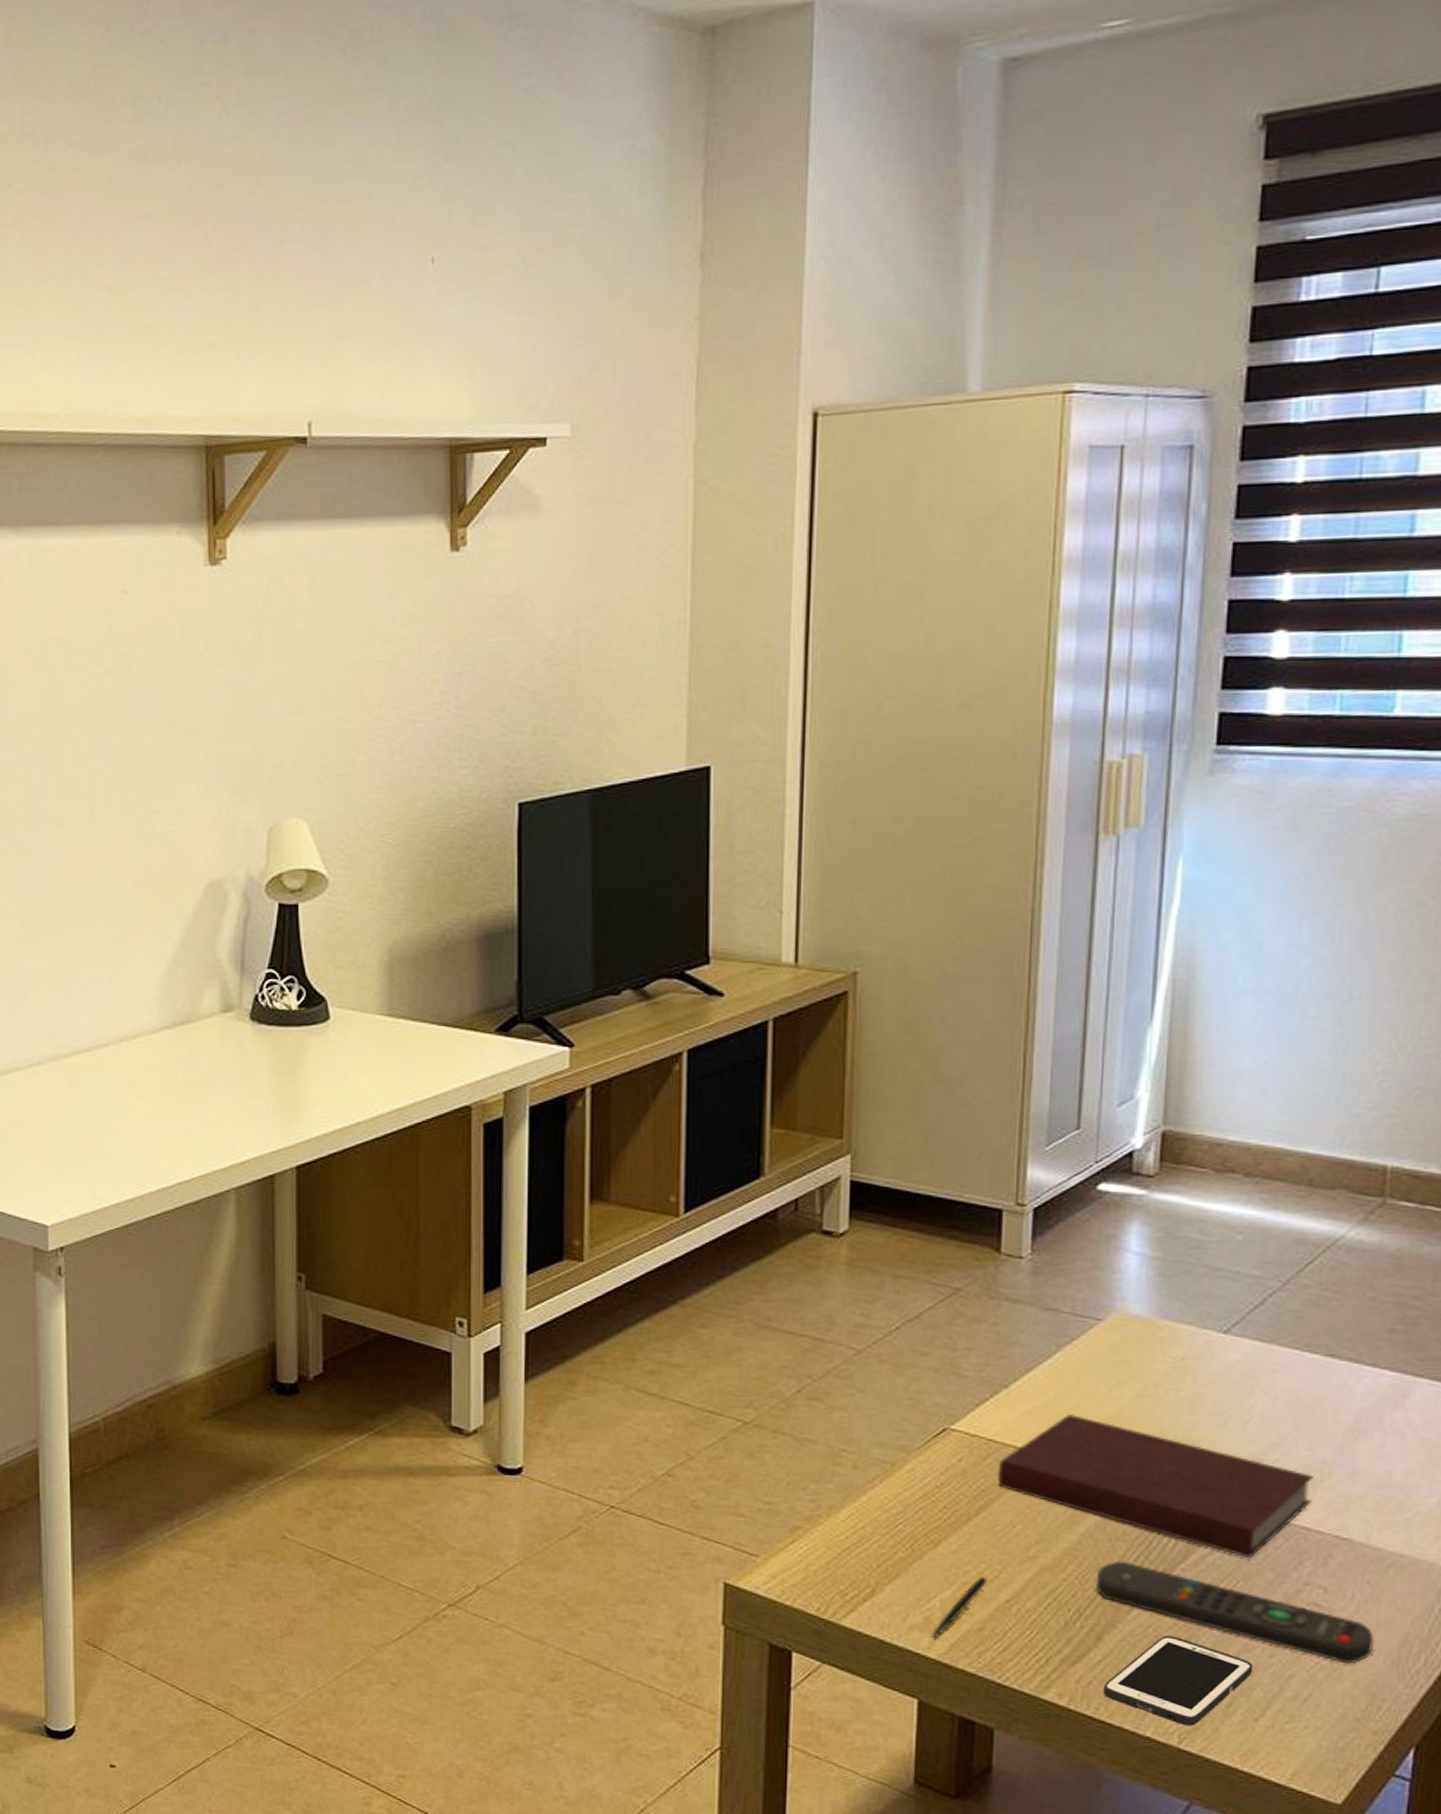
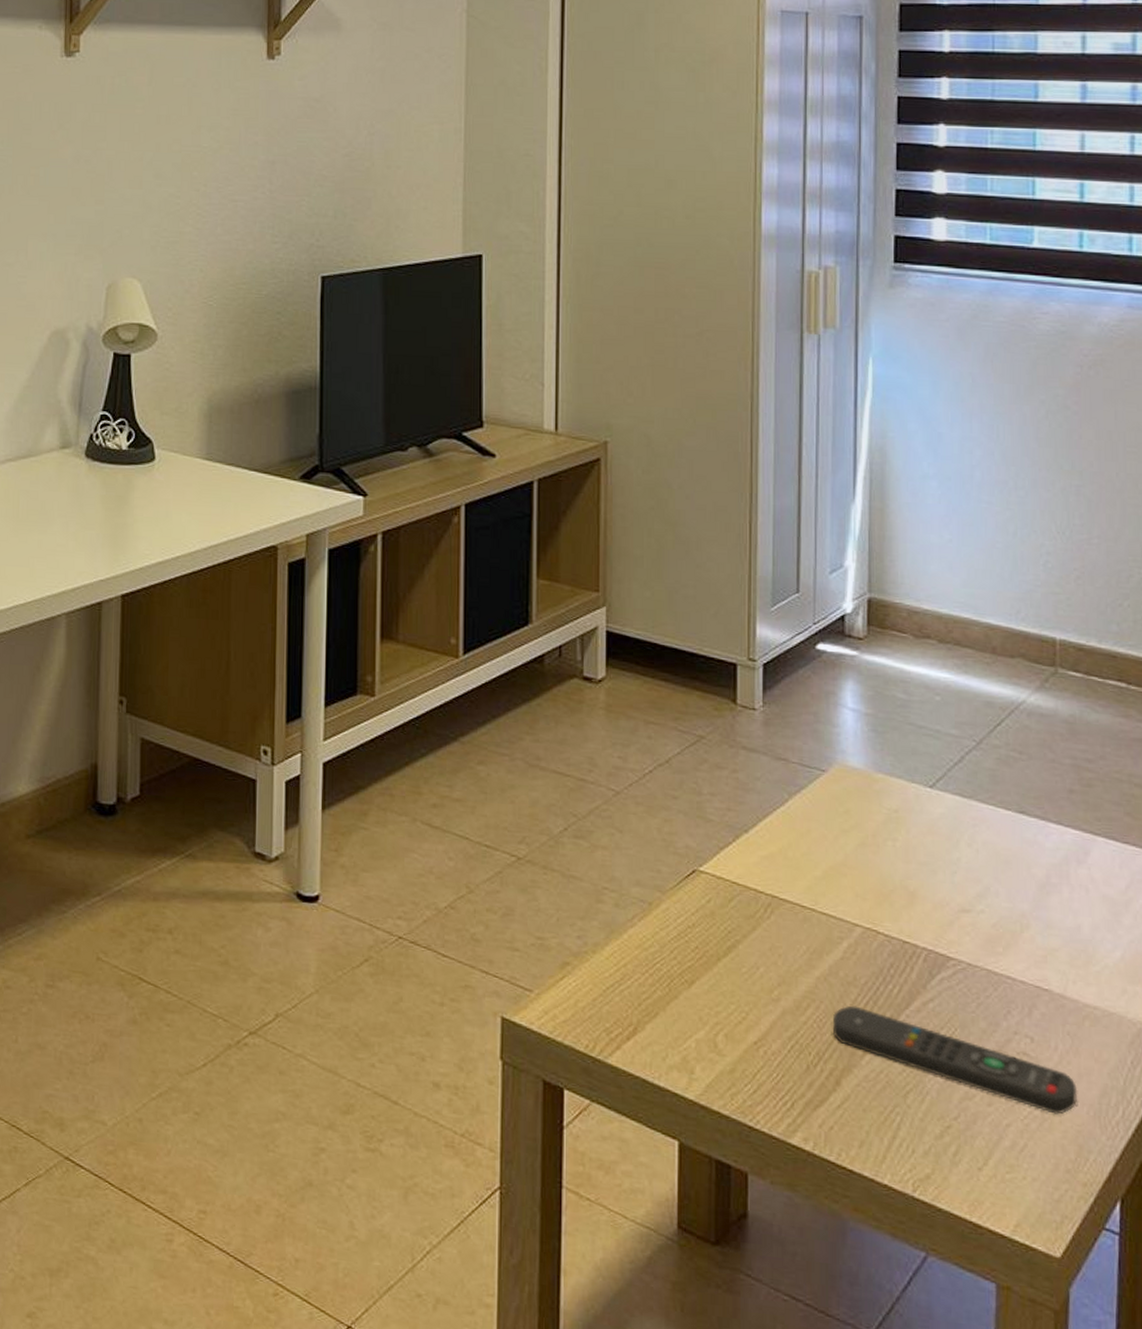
pen: present [931,1576,988,1639] -> none [688,1017,737,1080]
notebook: present [997,1413,1314,1559] -> none [742,859,1015,1007]
cell phone: present [1103,1635,1253,1727] -> none [844,1081,974,1175]

